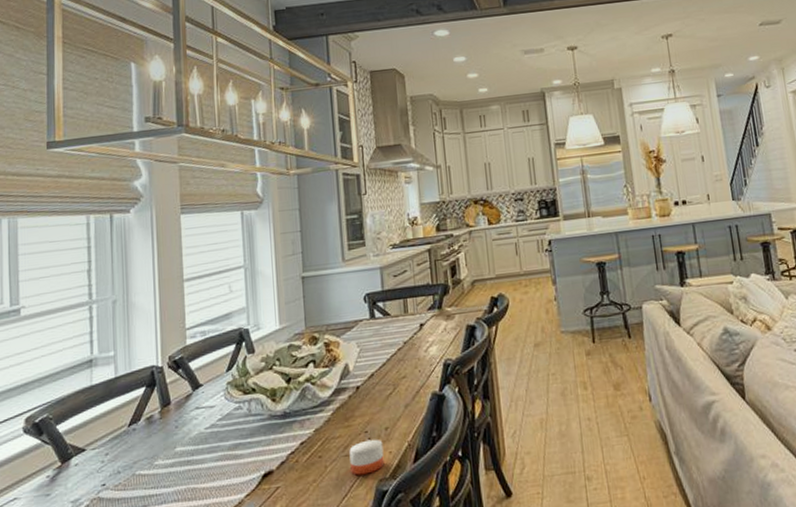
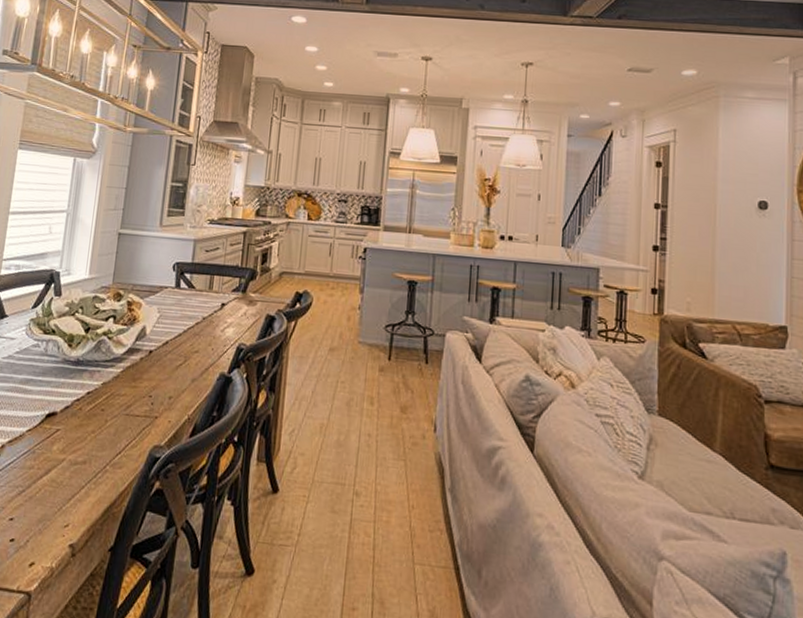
candle: present [349,438,385,476] -> none [128,403,164,438]

